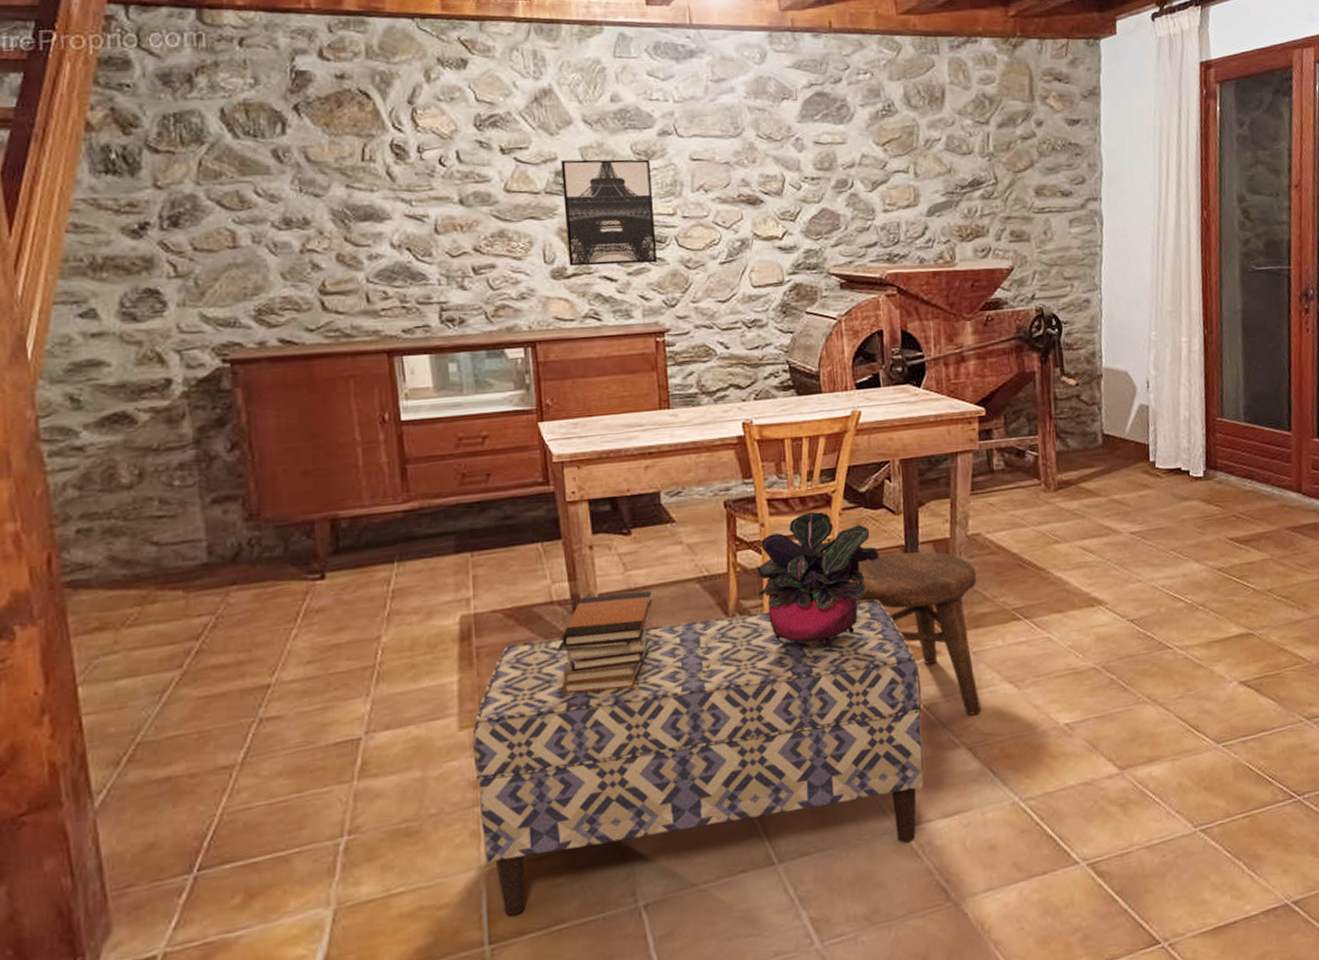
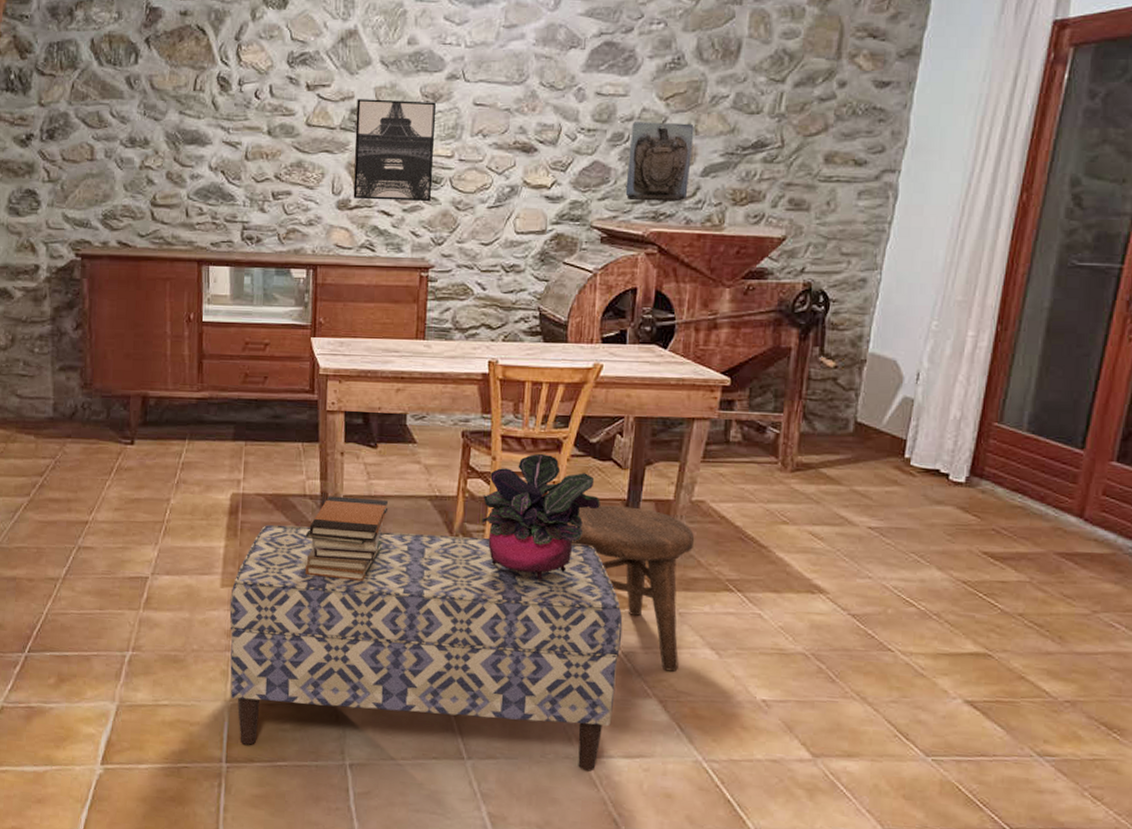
wall sculpture: none [854,167,917,245] -> present [625,122,694,202]

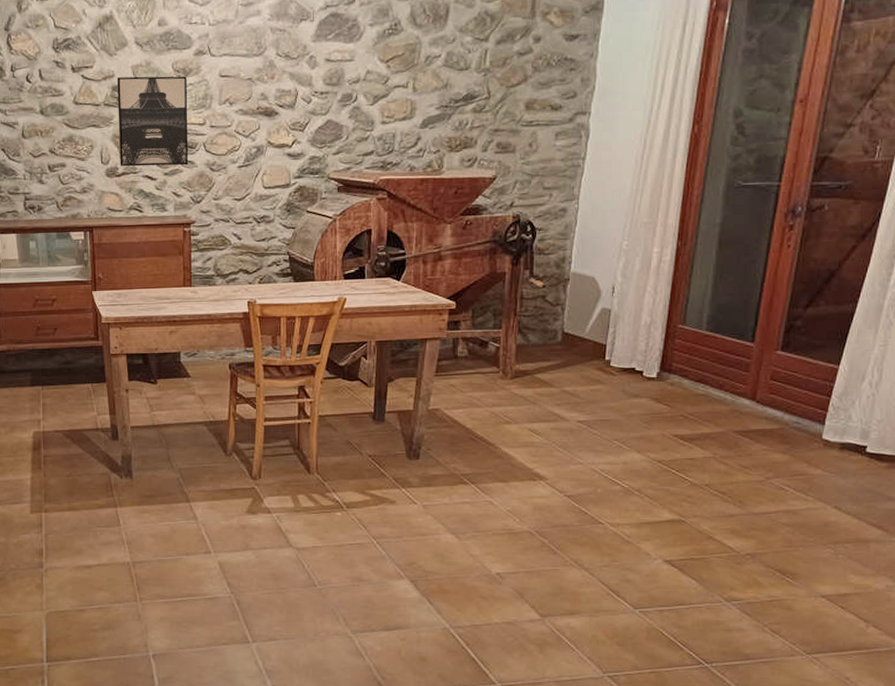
bench: present [229,524,623,771] -> none [39,453,376,646]
book stack: present [305,496,389,581] -> none [100,427,170,499]
potted plant: present [481,454,600,581] -> none [250,379,351,488]
stool: present [567,505,695,672] -> none [324,418,433,555]
wall sculpture: present [625,122,694,202] -> none [356,82,412,153]

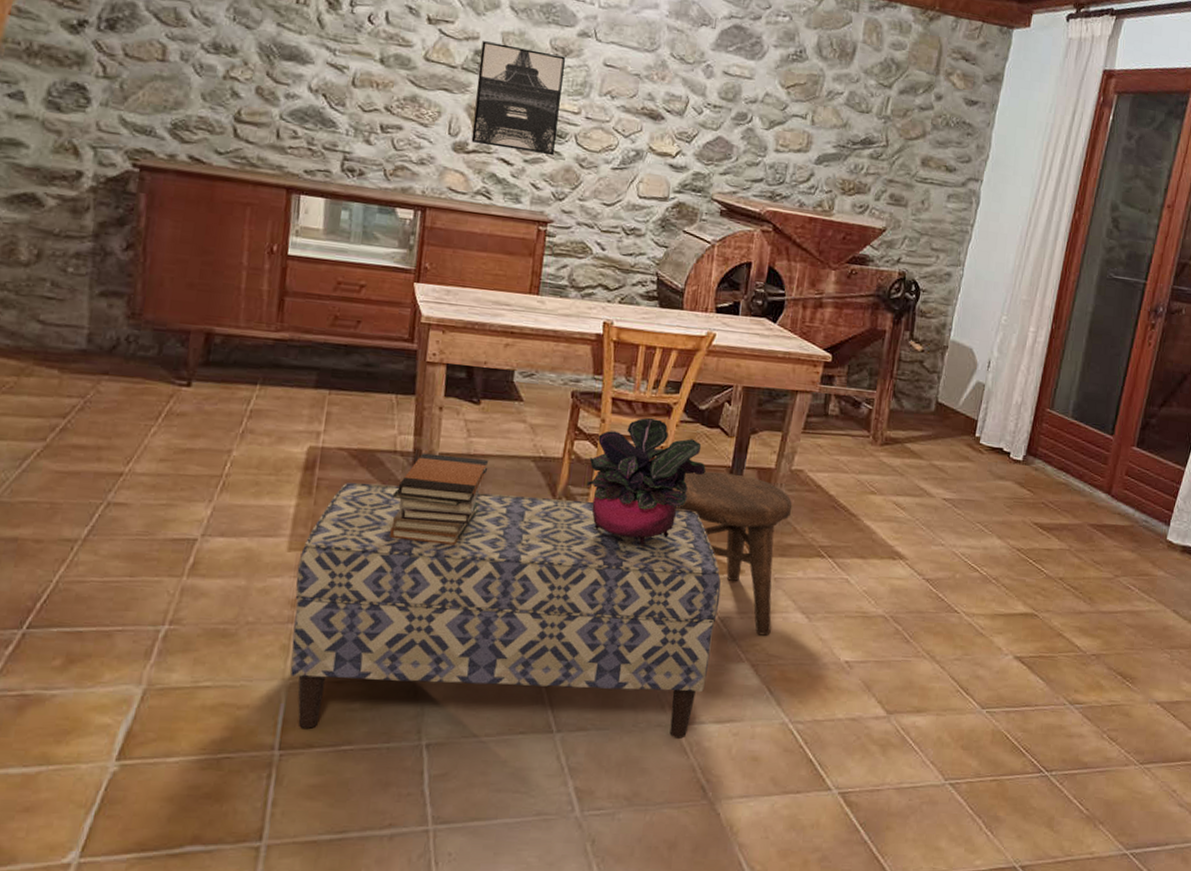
bench: none [39,453,376,646] -> present [289,482,721,739]
book stack: none [100,427,170,499] -> present [390,453,489,545]
potted plant: none [250,379,351,488] -> present [586,418,706,547]
stool: none [324,418,433,555] -> present [673,471,793,636]

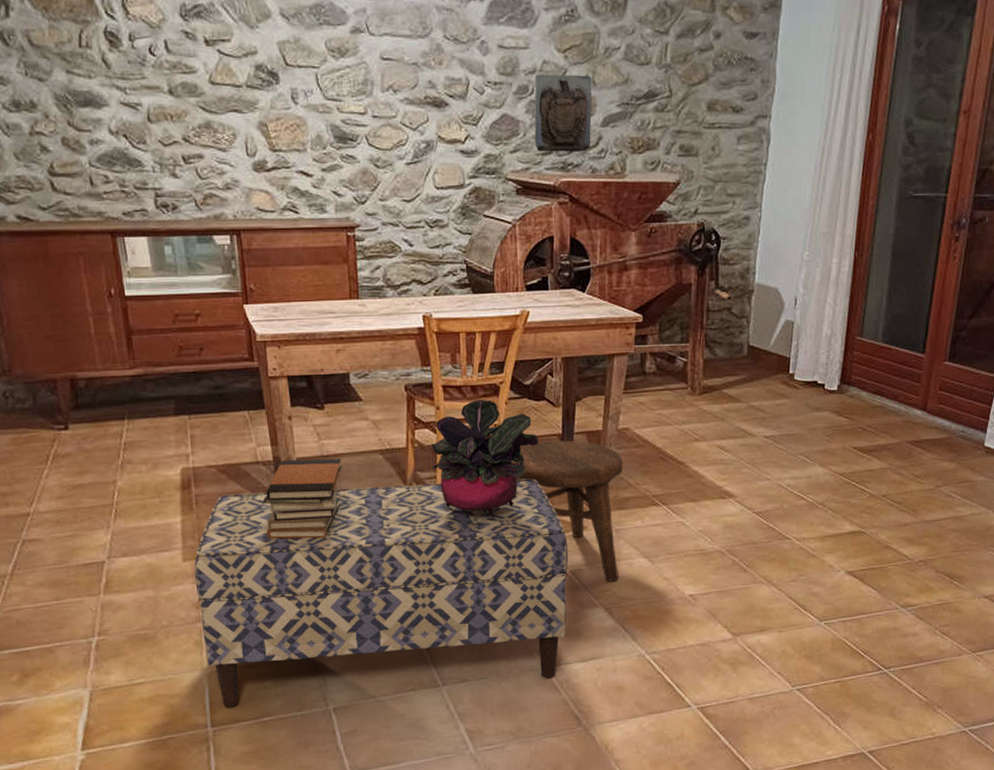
wall art: present [471,41,565,156] -> none [261,54,348,161]
wall sculpture: none [745,104,812,185] -> present [534,74,592,152]

